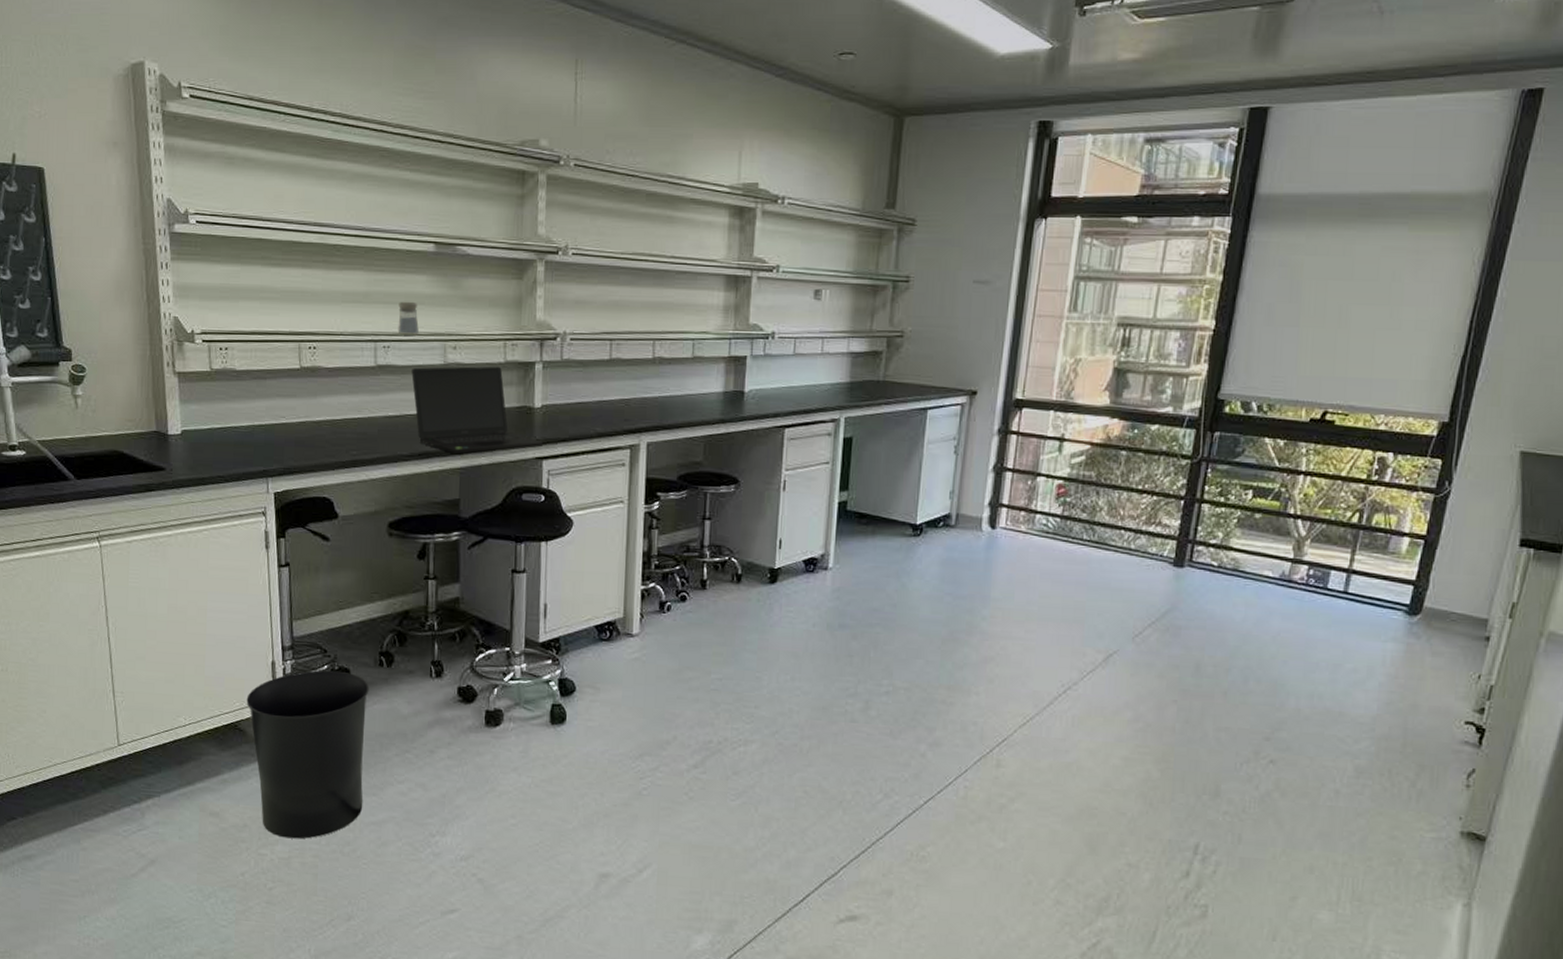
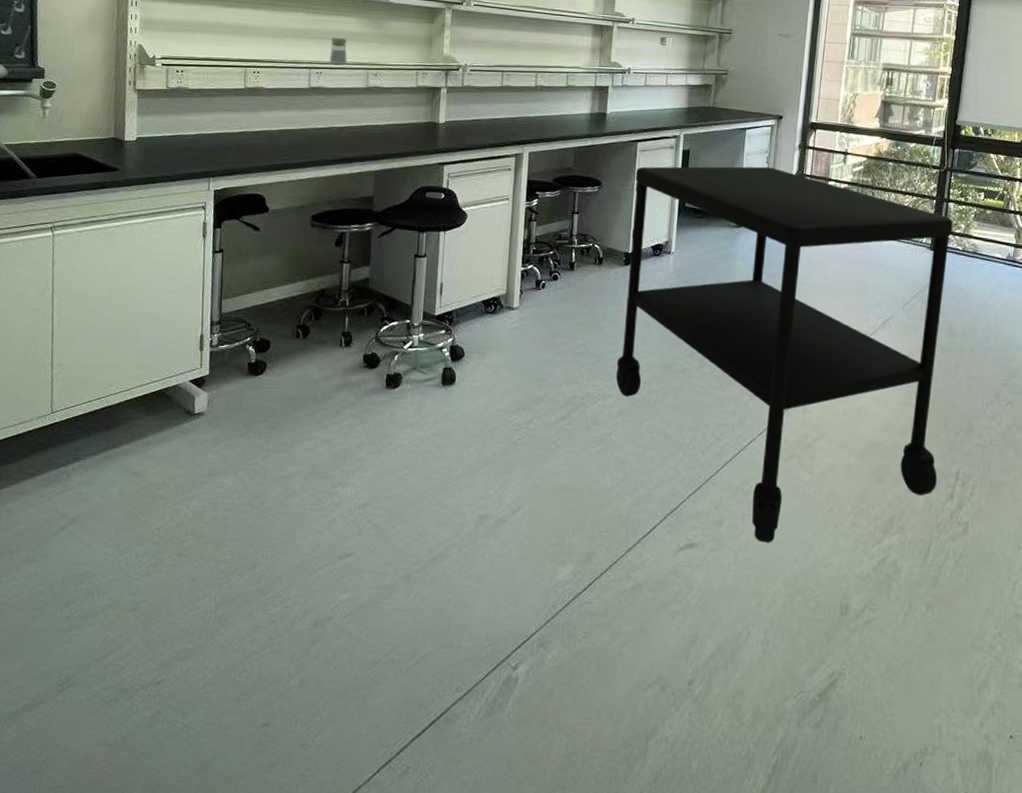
waste bin: present [246,670,370,839] -> none [174,341,286,494]
laptop: present [411,366,544,455] -> none [338,89,446,160]
utility cart: none [759,458,1208,919] -> present [616,166,954,543]

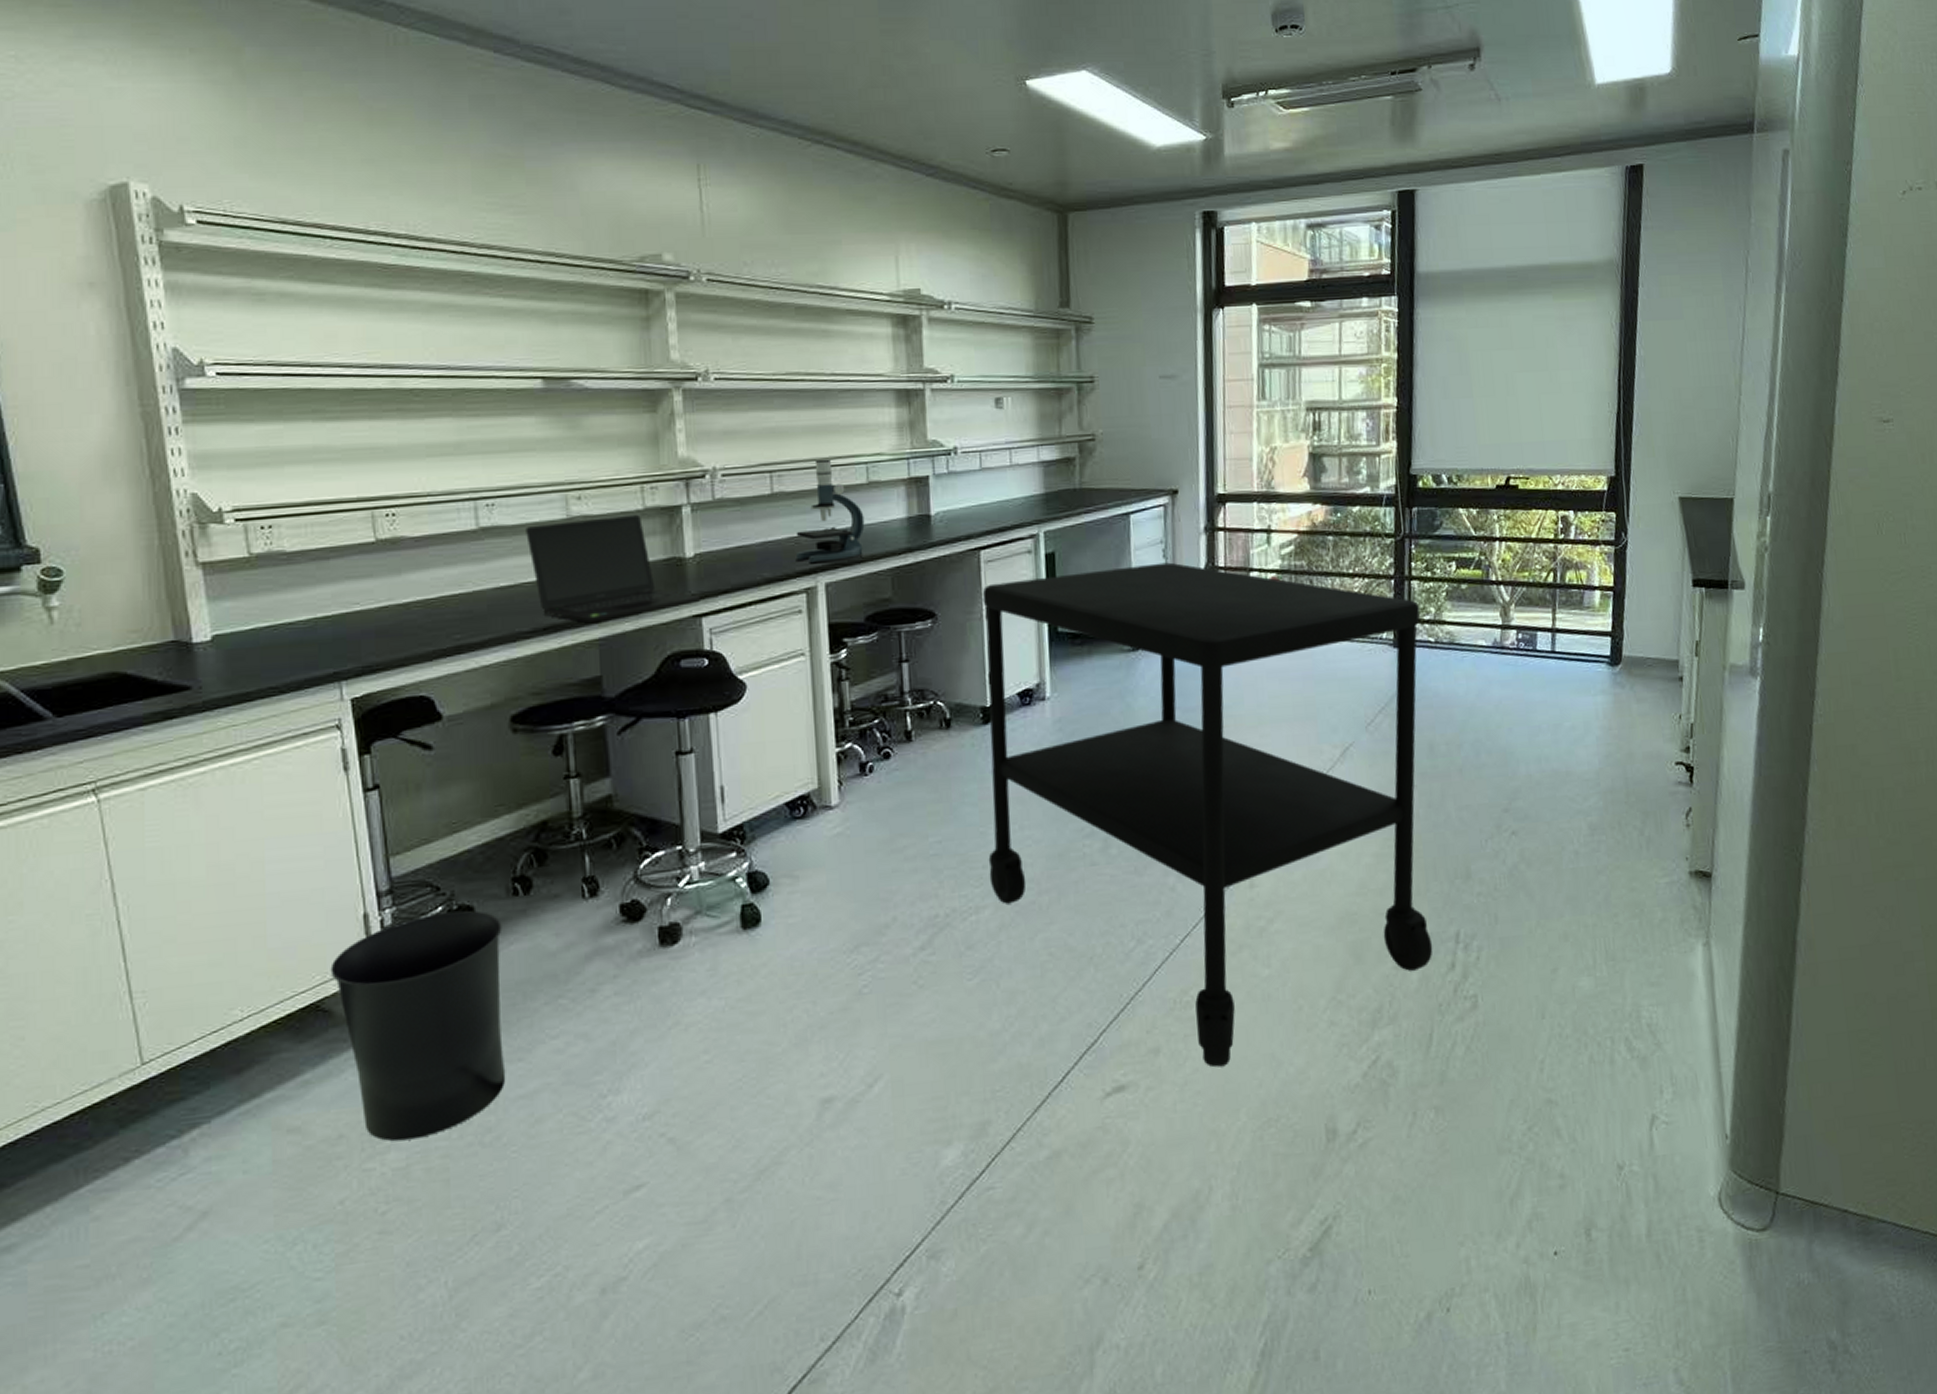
waste bin: none [174,341,286,494] -> present [330,910,505,1142]
salt shaker: present [329,37,347,64] -> none [502,448,531,489]
laptop: none [338,89,446,160] -> present [525,514,702,624]
microscope: none [511,67,561,139] -> present [795,459,865,566]

